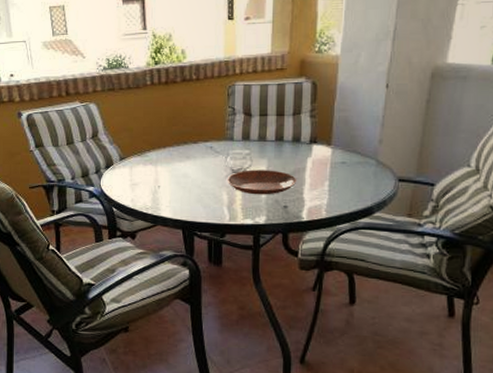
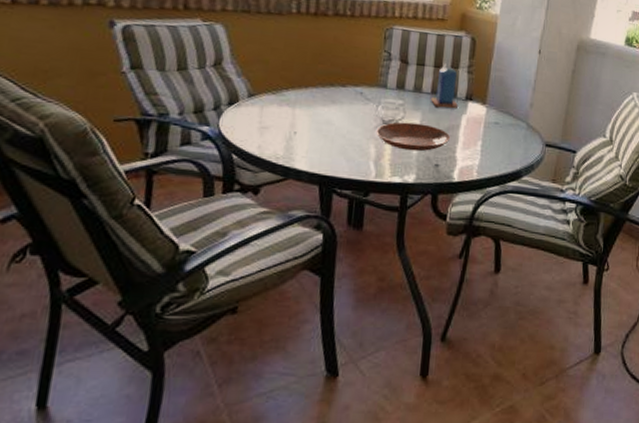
candle: none [276,111,304,153] -> present [431,63,459,108]

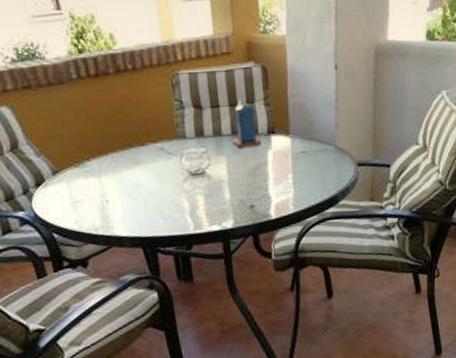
bowl: present [376,122,451,152] -> none [184,167,261,198]

